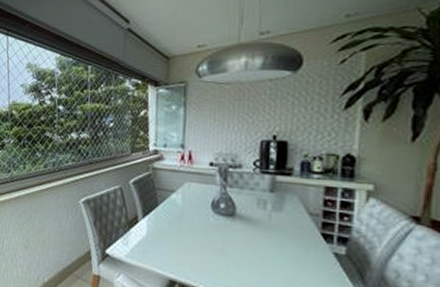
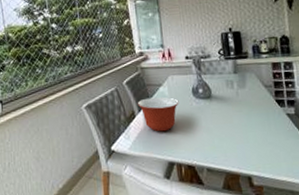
mixing bowl: none [142,203,193,245] -> present [137,96,179,132]

